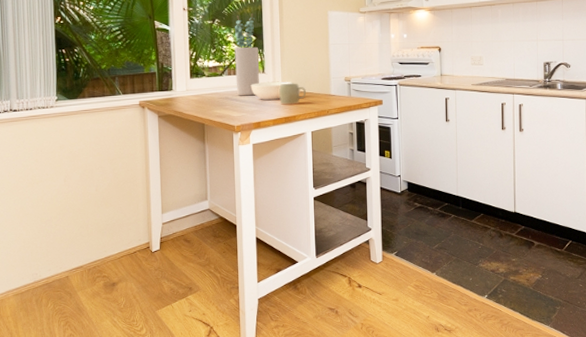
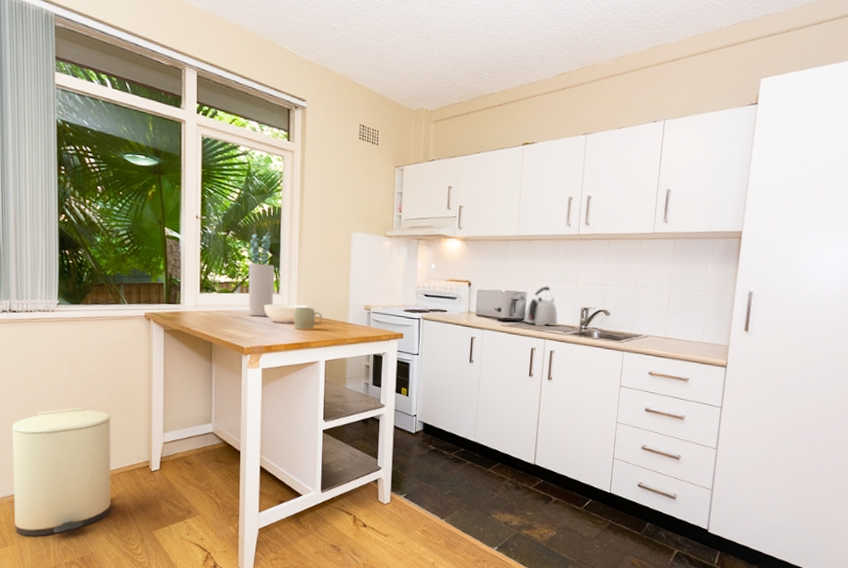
pedal bin: none [16,197,115,328] -> present [12,408,111,537]
toaster: none [447,51,494,81] -> present [475,289,527,322]
kettle: none [492,45,523,82] -> present [524,286,558,326]

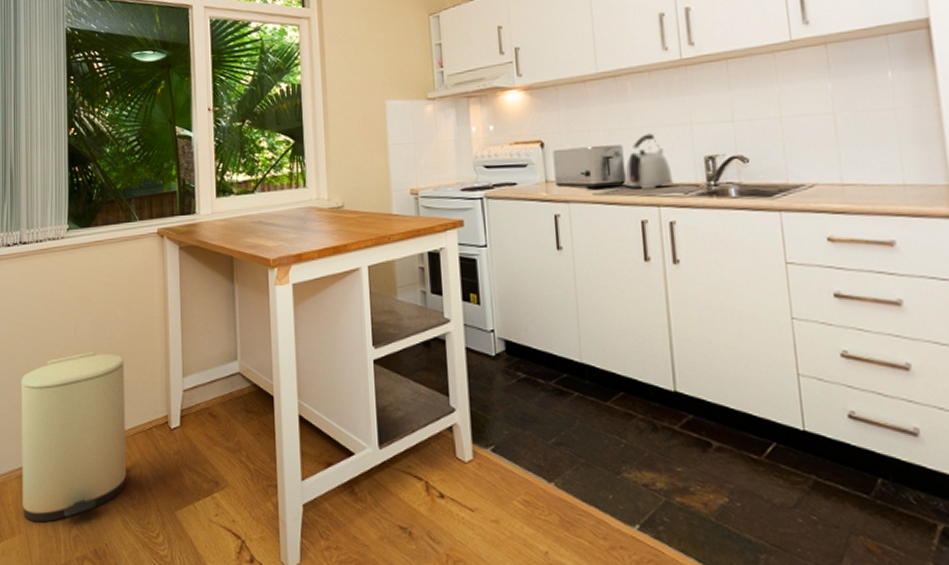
vase: present [248,228,274,317] -> none [268,109,300,219]
bowl: present [263,303,309,324] -> none [289,198,343,224]
mug: present [293,306,322,330] -> none [325,199,360,230]

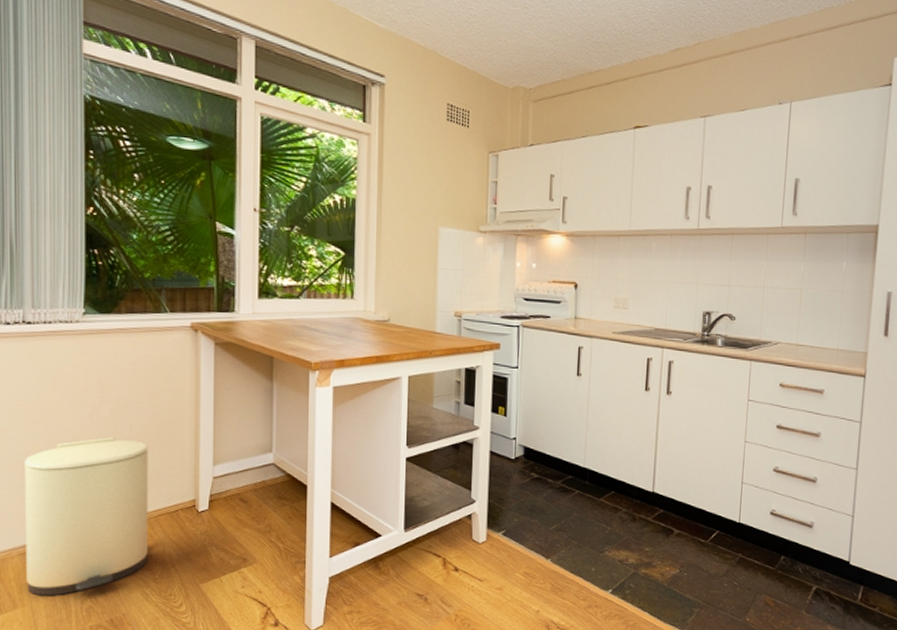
toaster: present [553,145,626,188] -> none [583,291,642,329]
kettle: present [624,133,674,189] -> none [638,287,677,333]

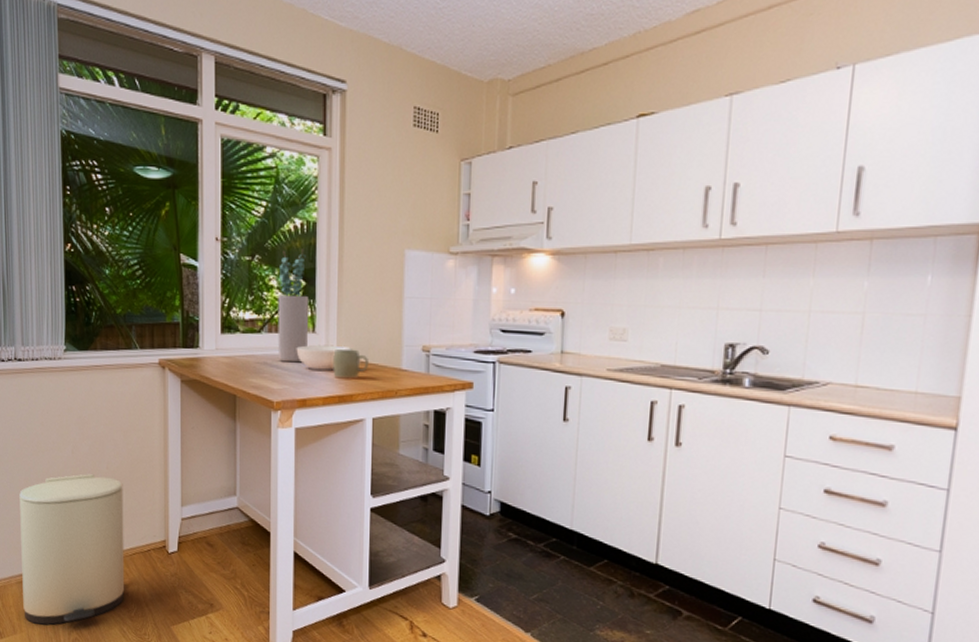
vase: none [316,222,347,326] -> present [278,249,308,363]
bowl: none [335,310,389,333] -> present [296,345,352,371]
mug: none [371,313,405,341] -> present [333,348,368,379]

